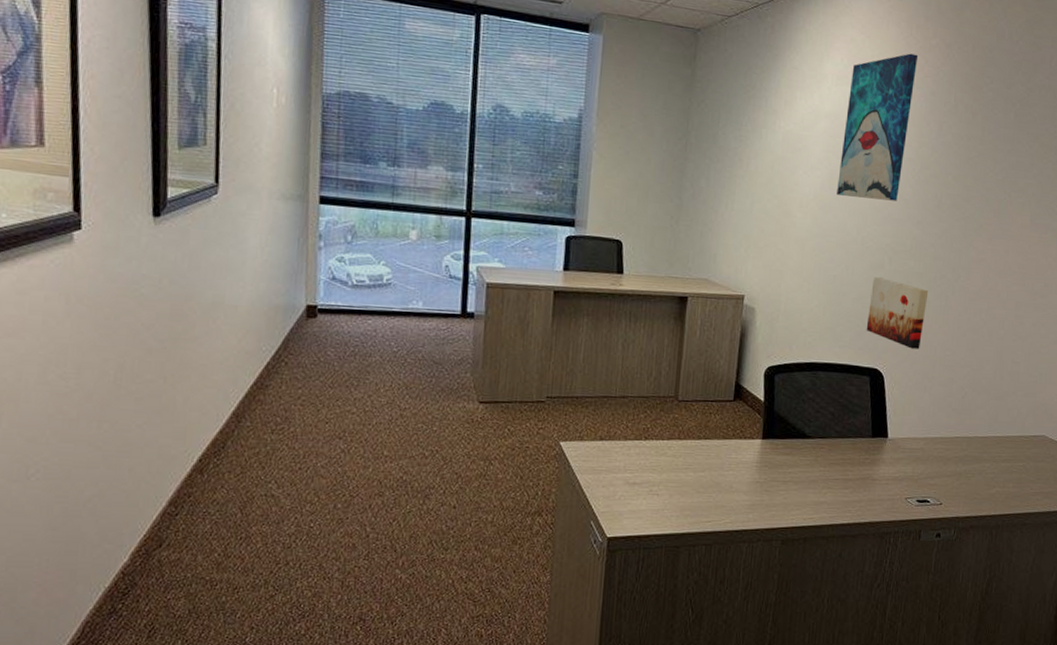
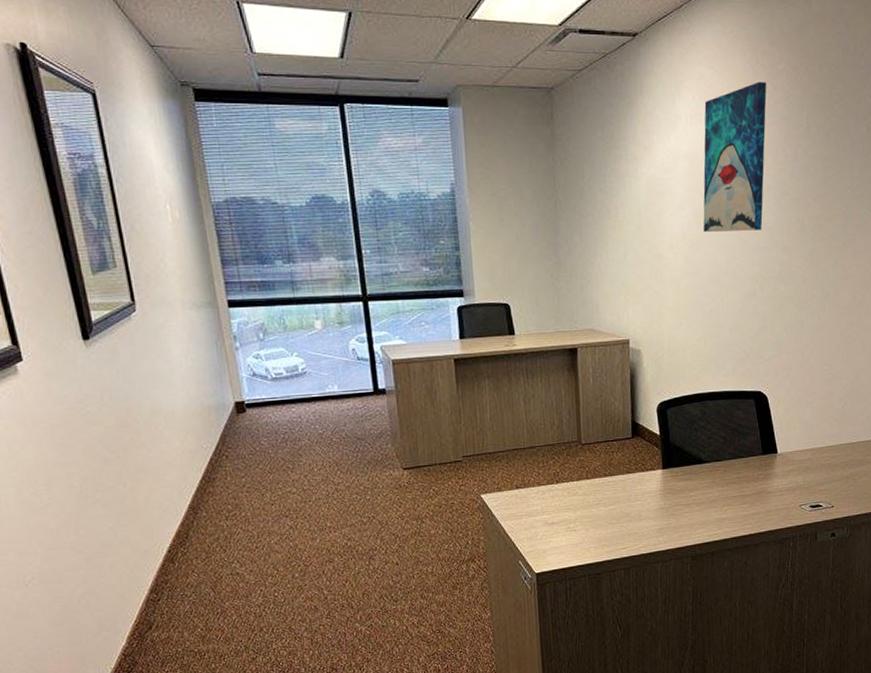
wall art: present [866,277,929,349] -> none [746,305,801,369]

